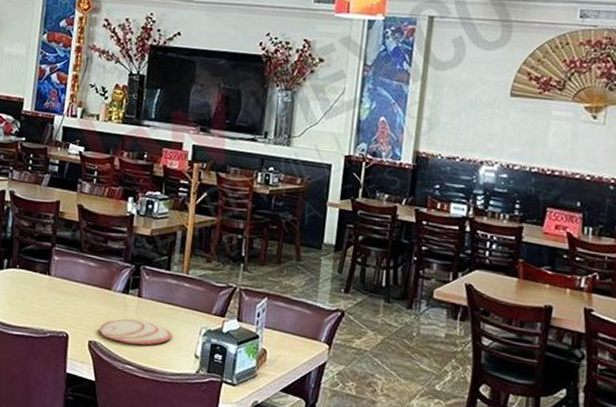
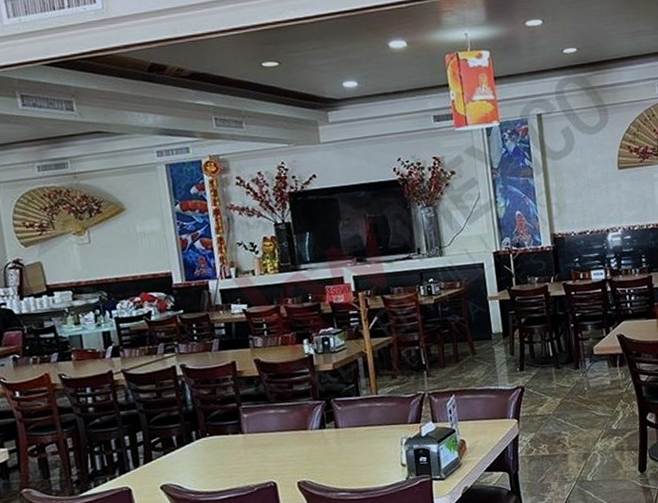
plate: present [98,318,173,345] -> none [304,447,377,475]

